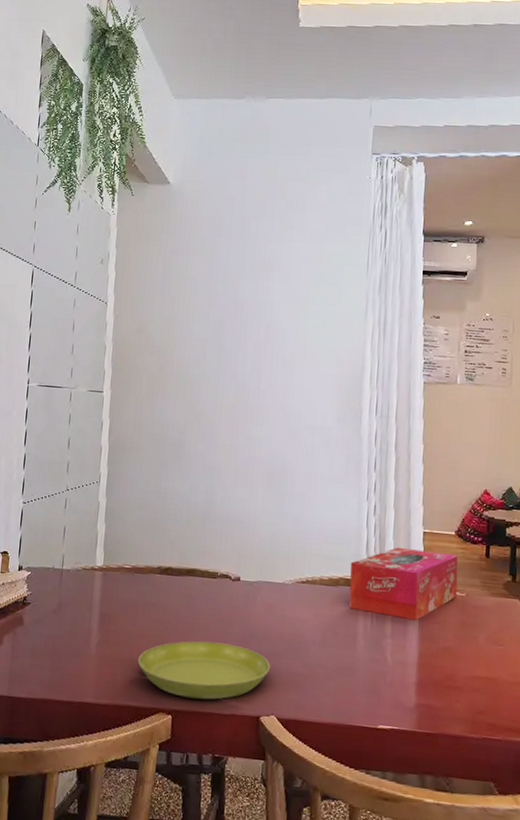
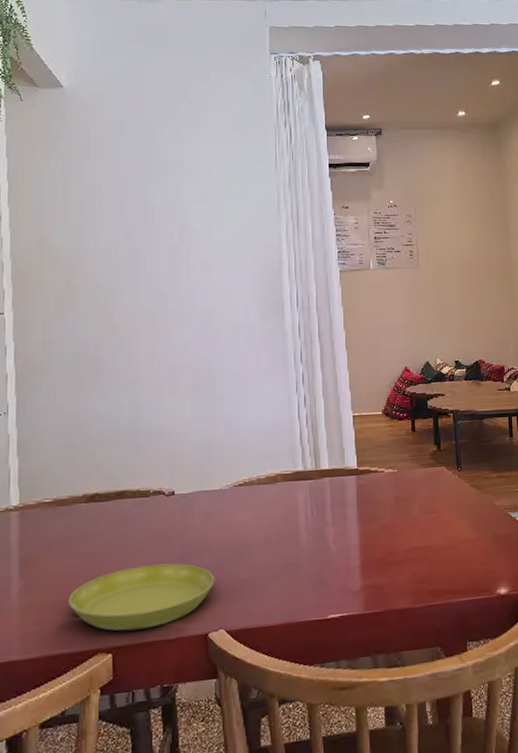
tissue box: present [349,547,458,621] -> none [286,433,390,505]

